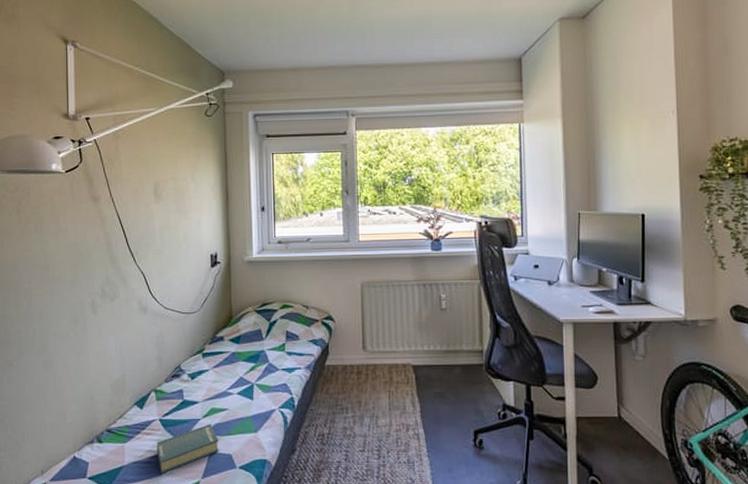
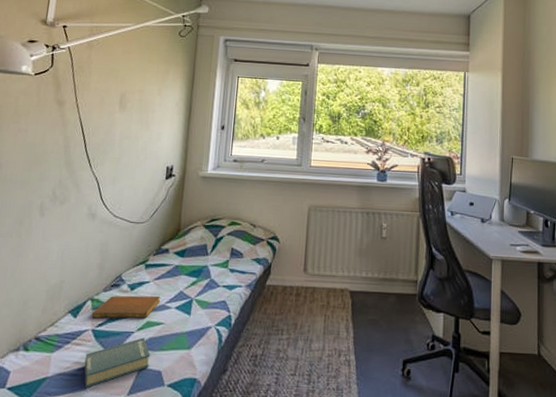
notebook: none [157,383,221,409] -> present [91,295,160,319]

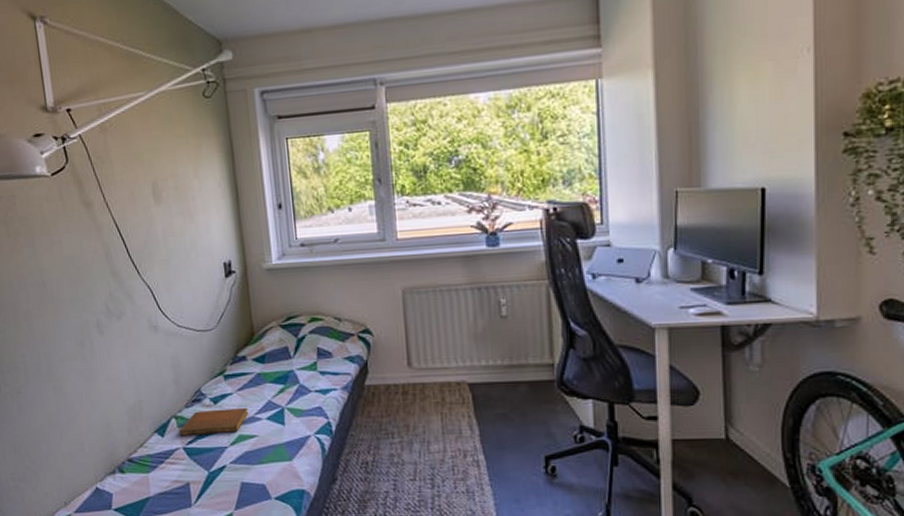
hardback book: present [84,337,150,388] -> none [182,452,251,505]

